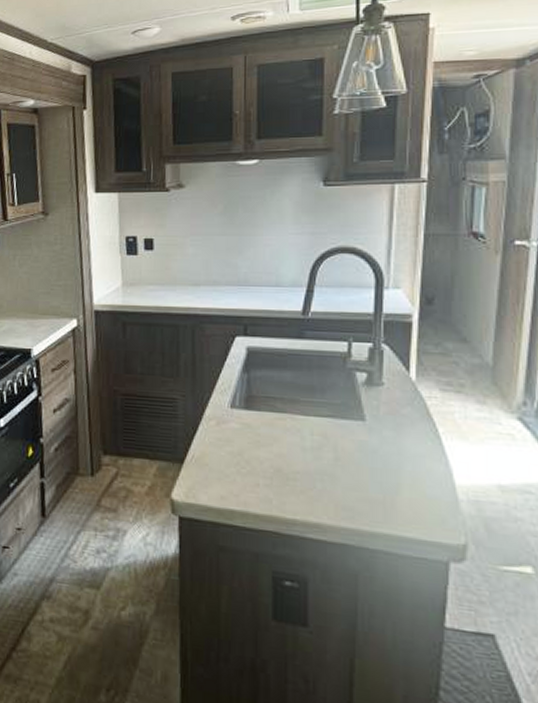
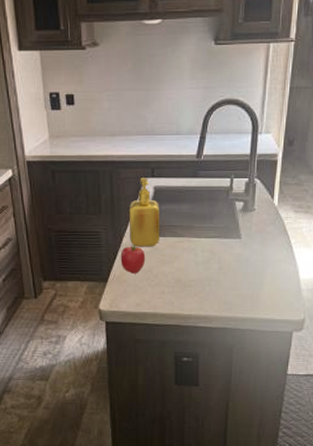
fruit: none [201,419,235,456] -> present [120,246,146,274]
soap dispenser: none [213,336,255,423] -> present [129,178,160,247]

